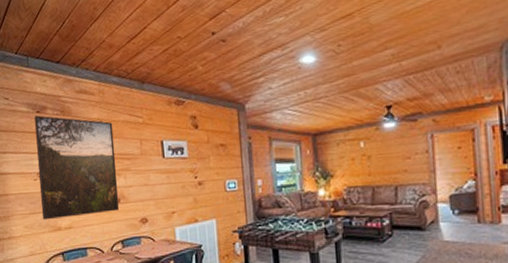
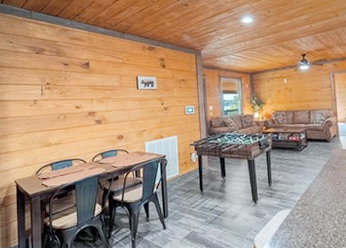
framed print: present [34,115,120,221] -> none [33,55,101,138]

